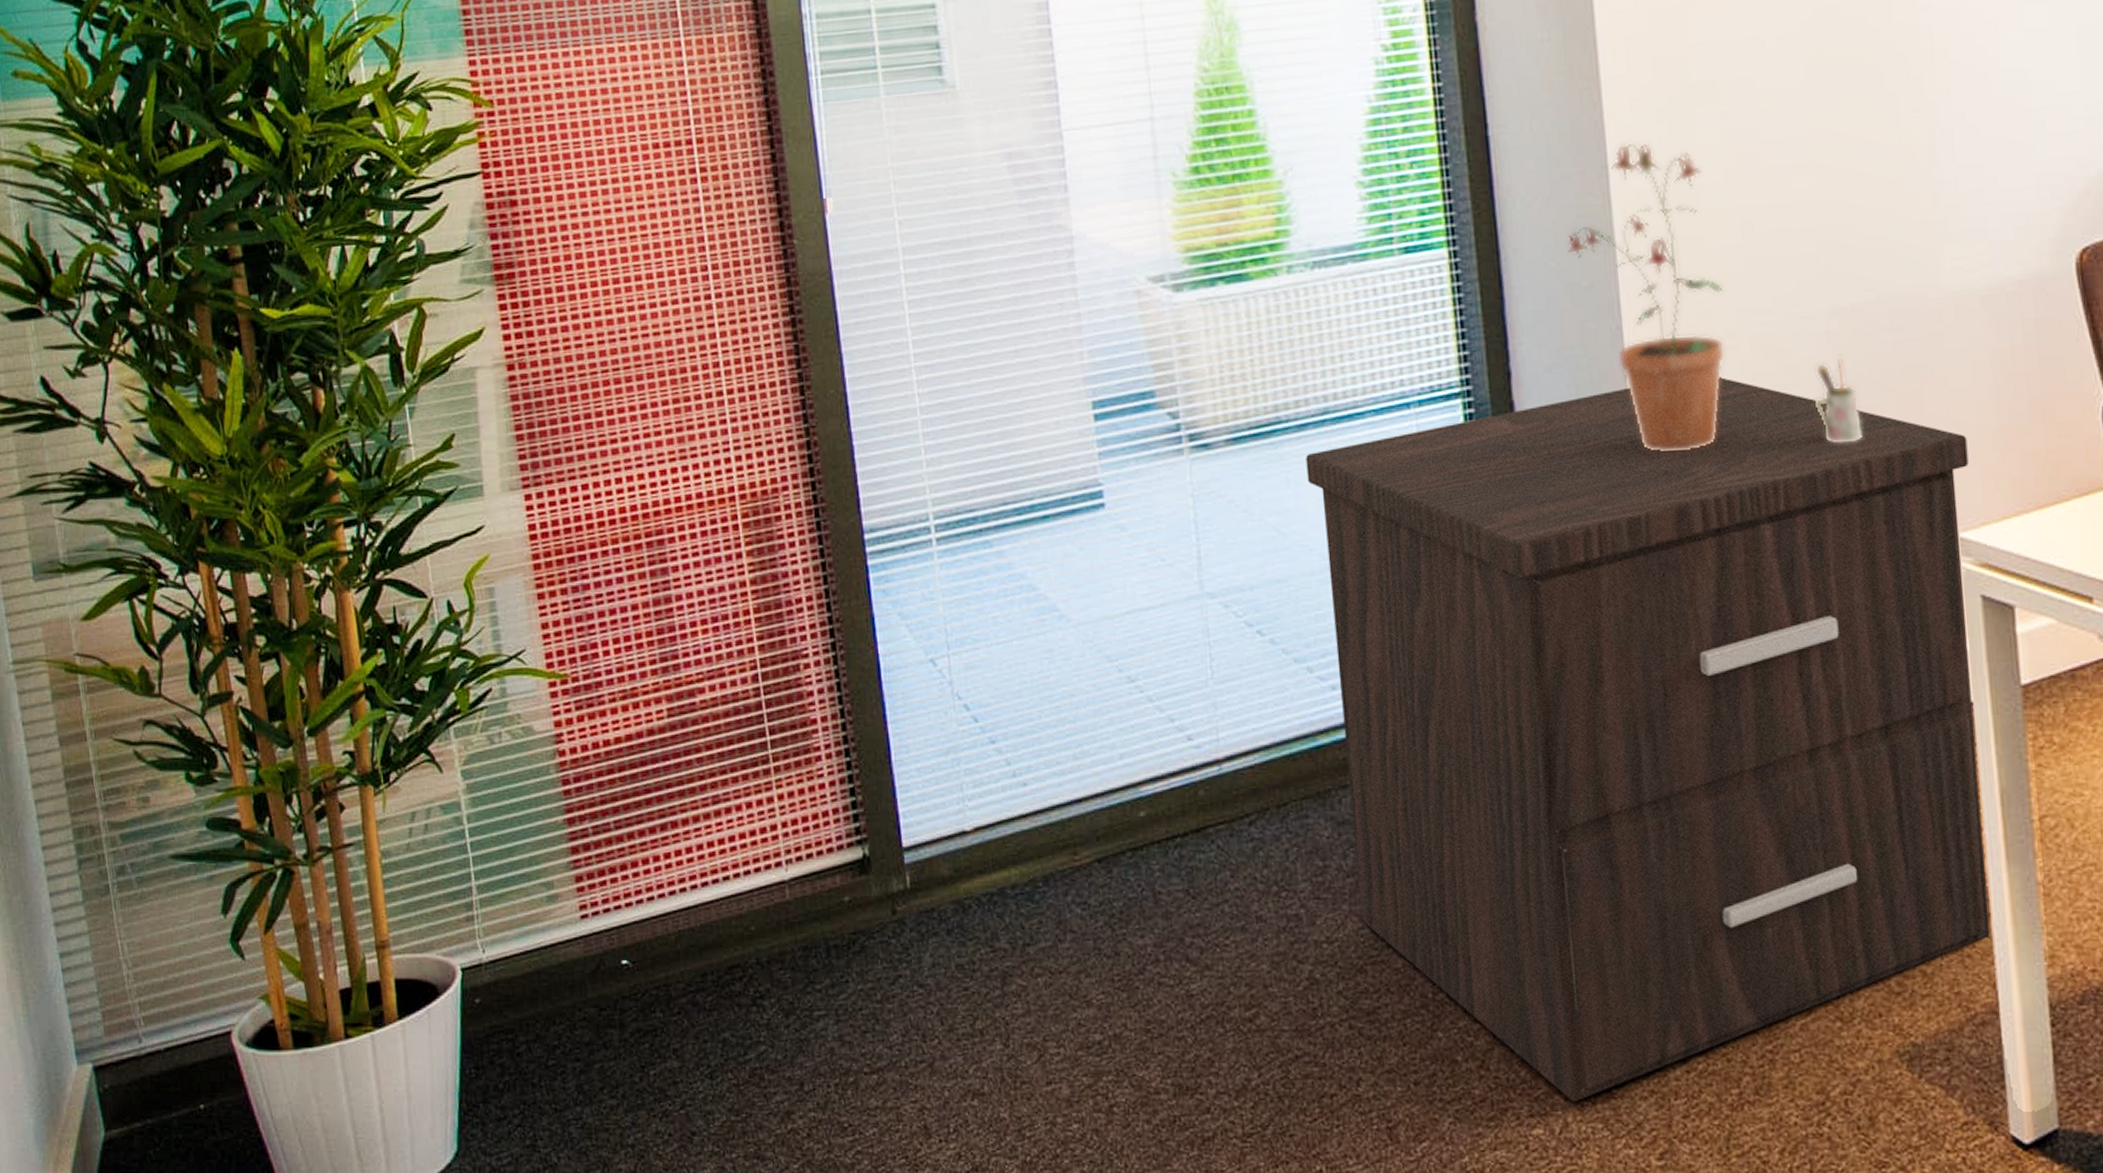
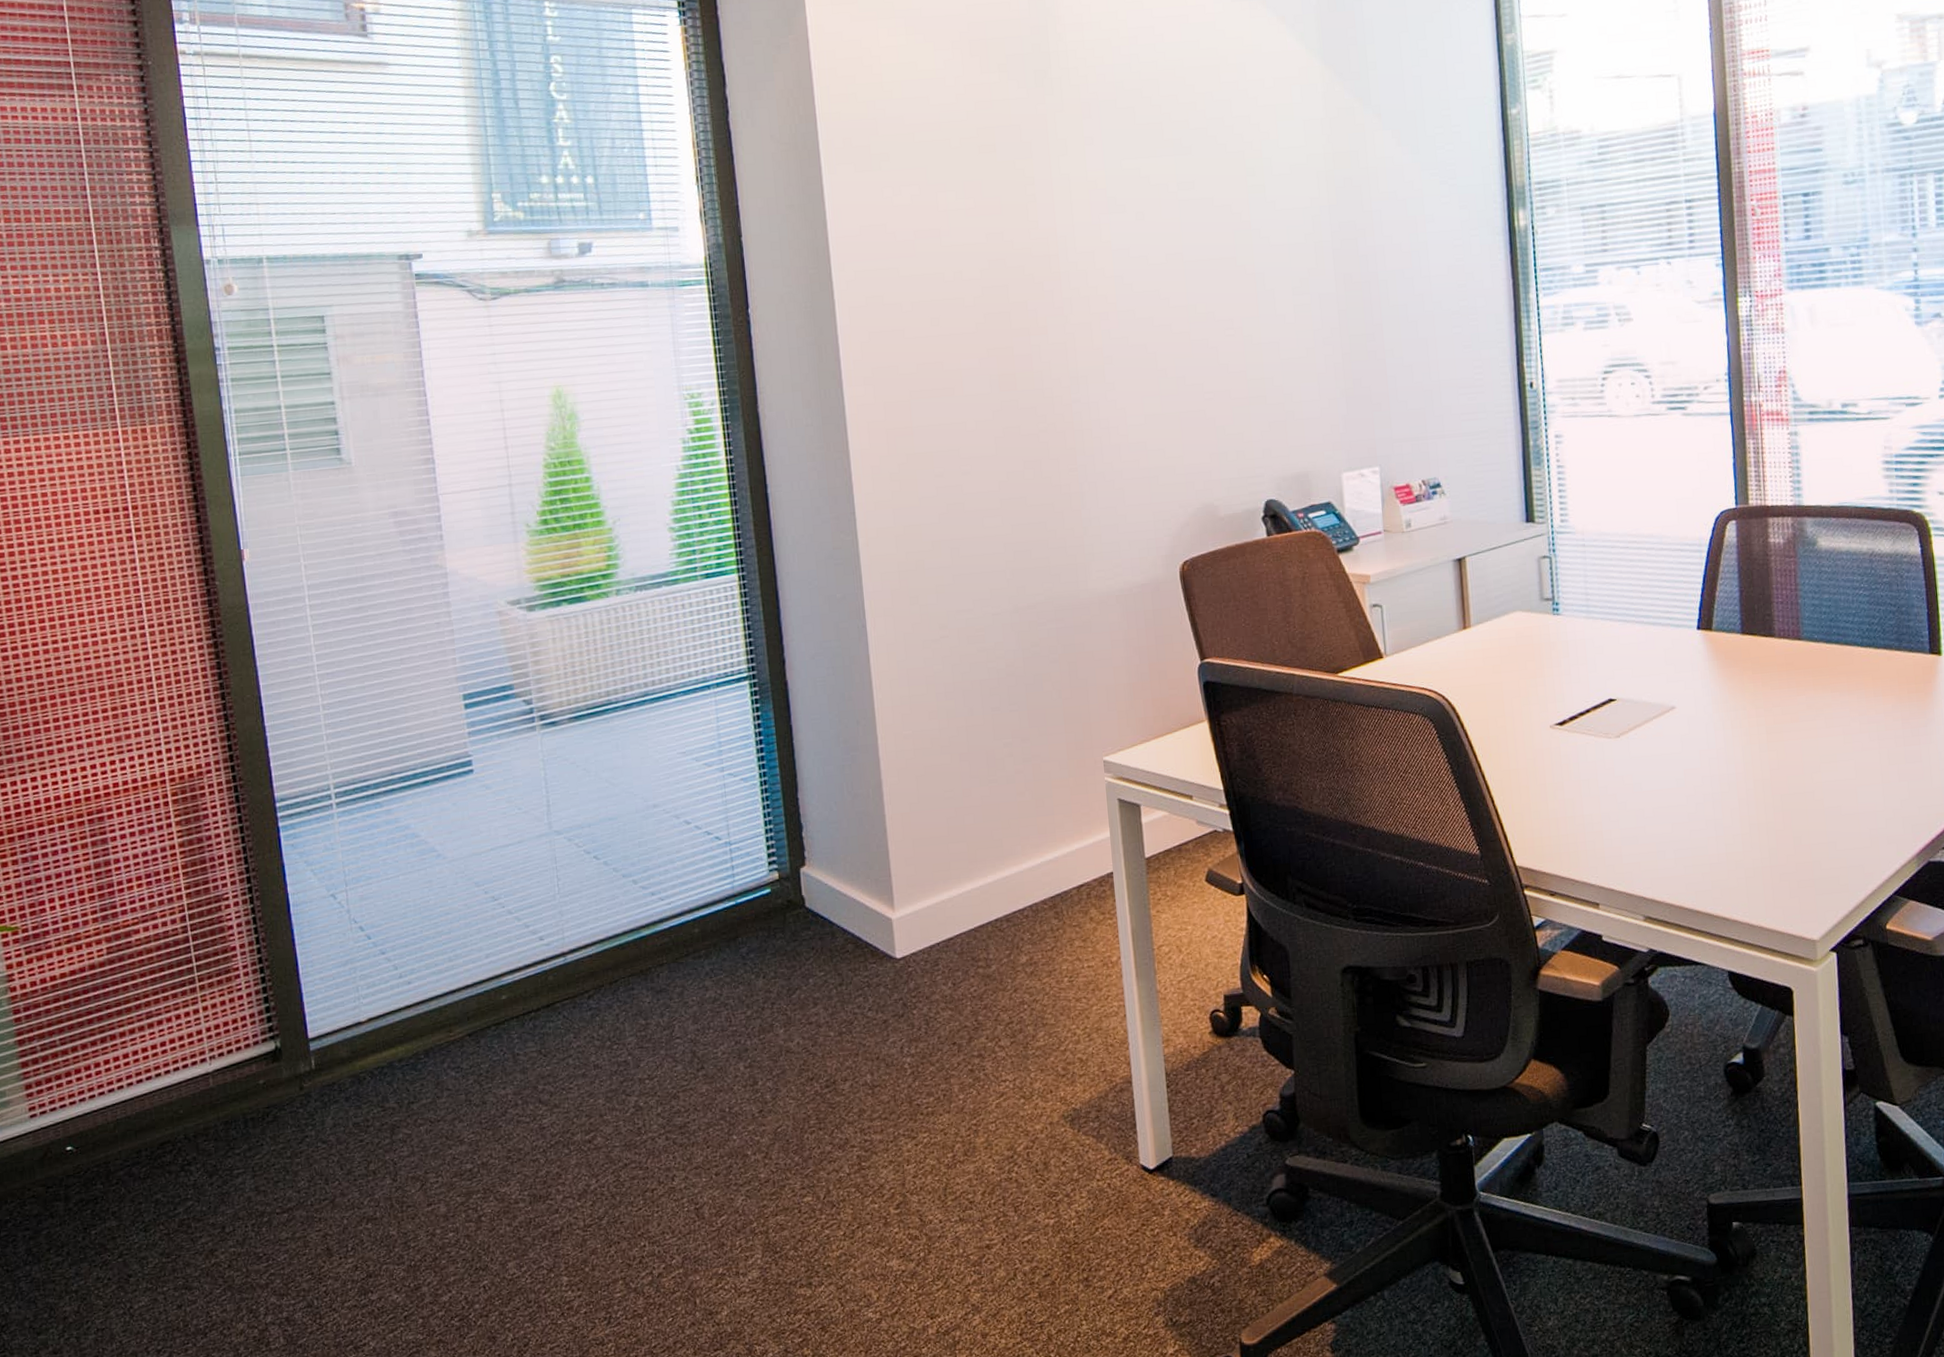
nightstand: present [1305,375,1990,1102] -> none [631,657,1126,1175]
potted plant: present [1568,143,1726,452] -> none [826,496,940,712]
pen holder: present [1814,354,1862,443] -> none [1002,639,1036,700]

